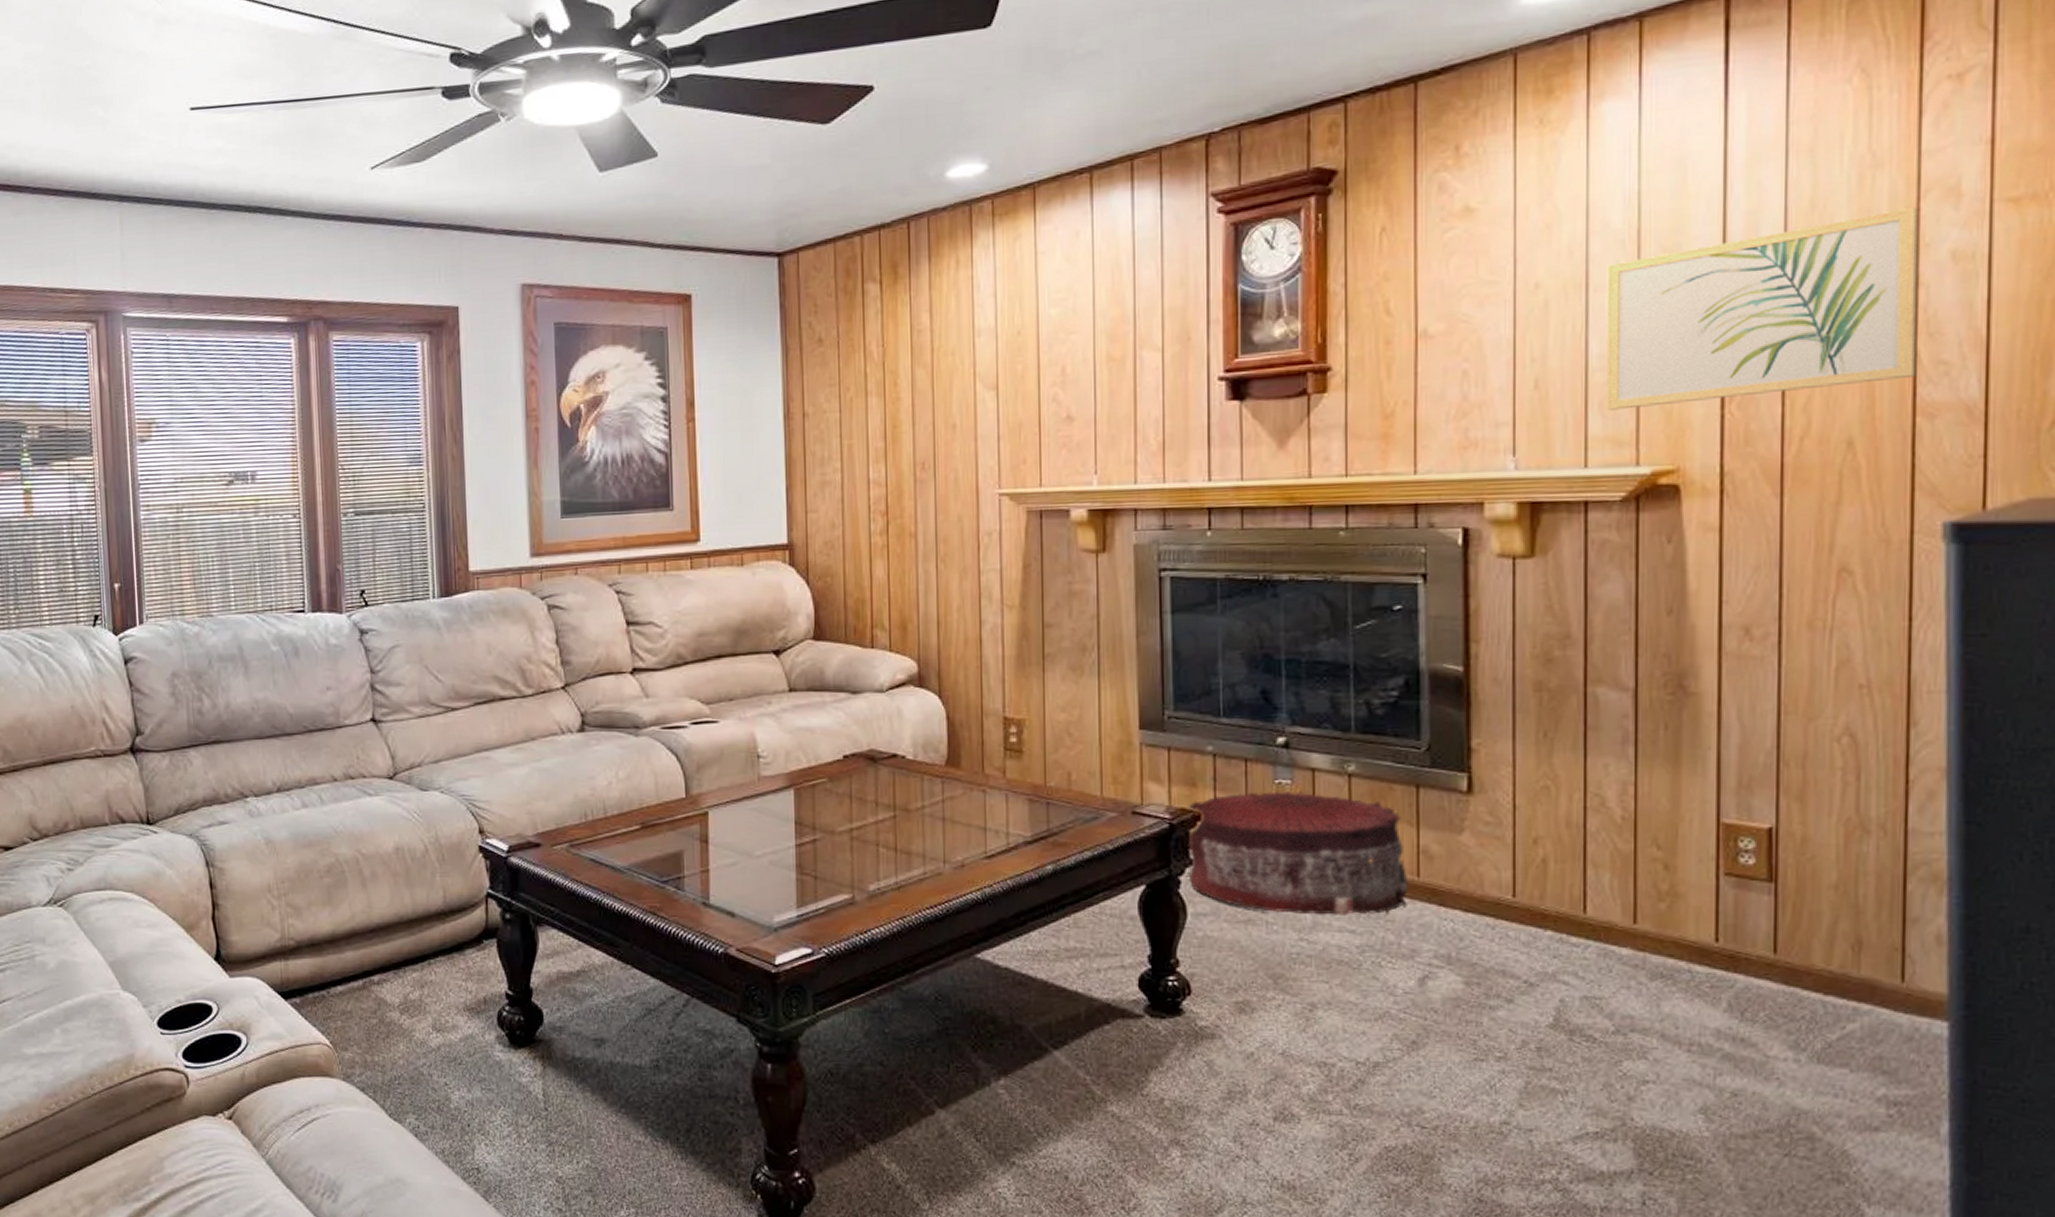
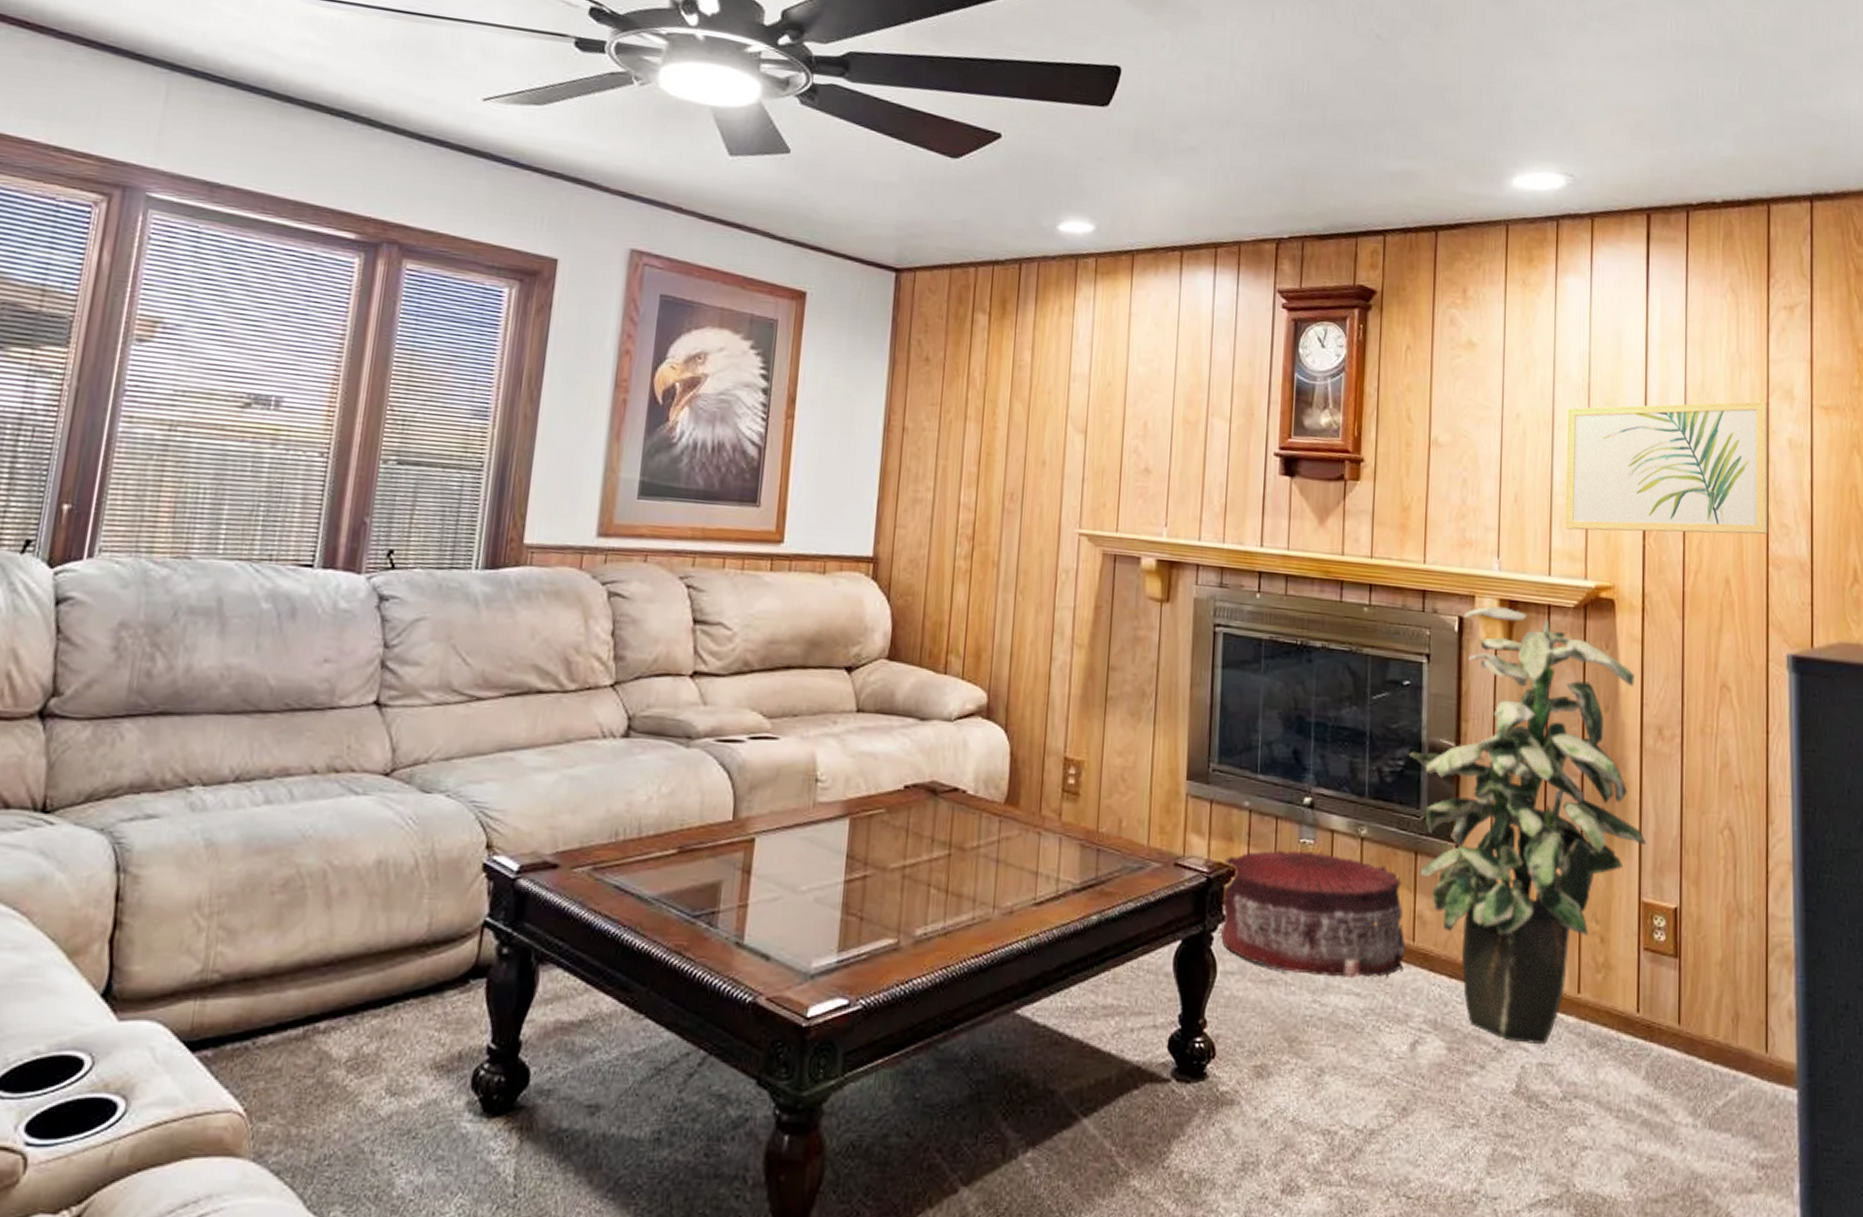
indoor plant: none [1403,510,1728,978] -> present [1408,606,1647,1045]

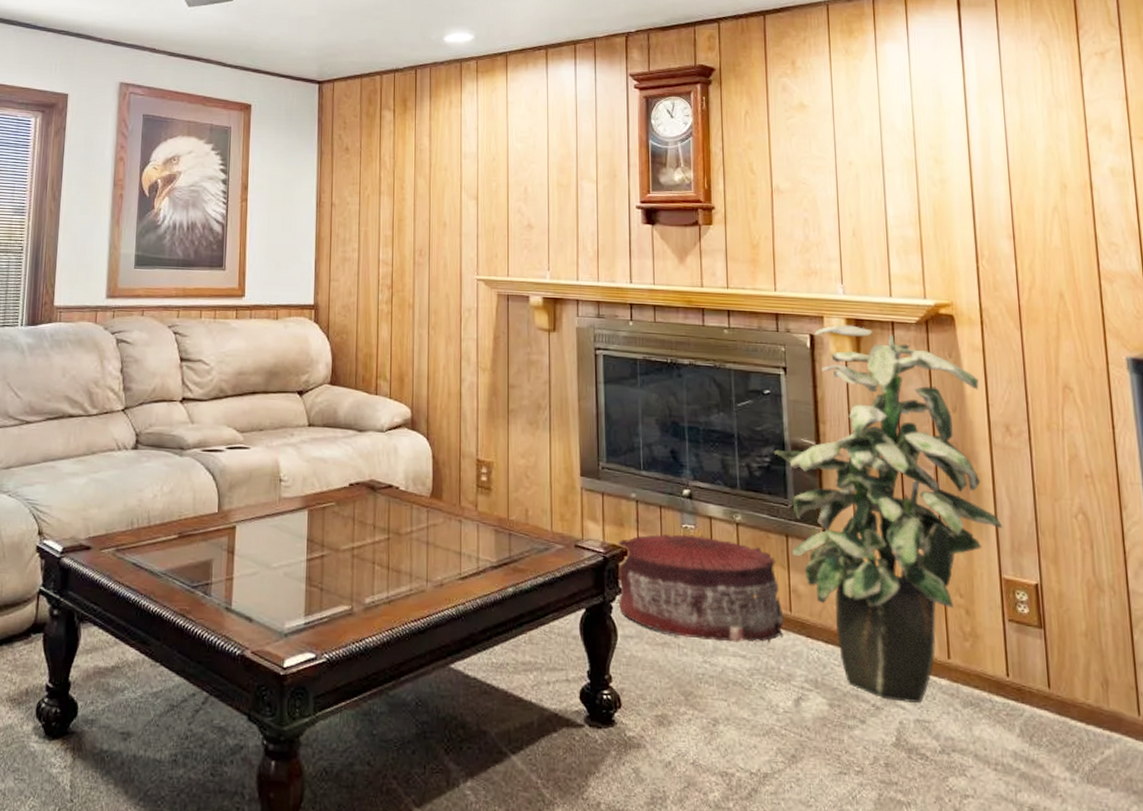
wall art: present [1564,401,1769,535] -> none [895,136,1098,257]

